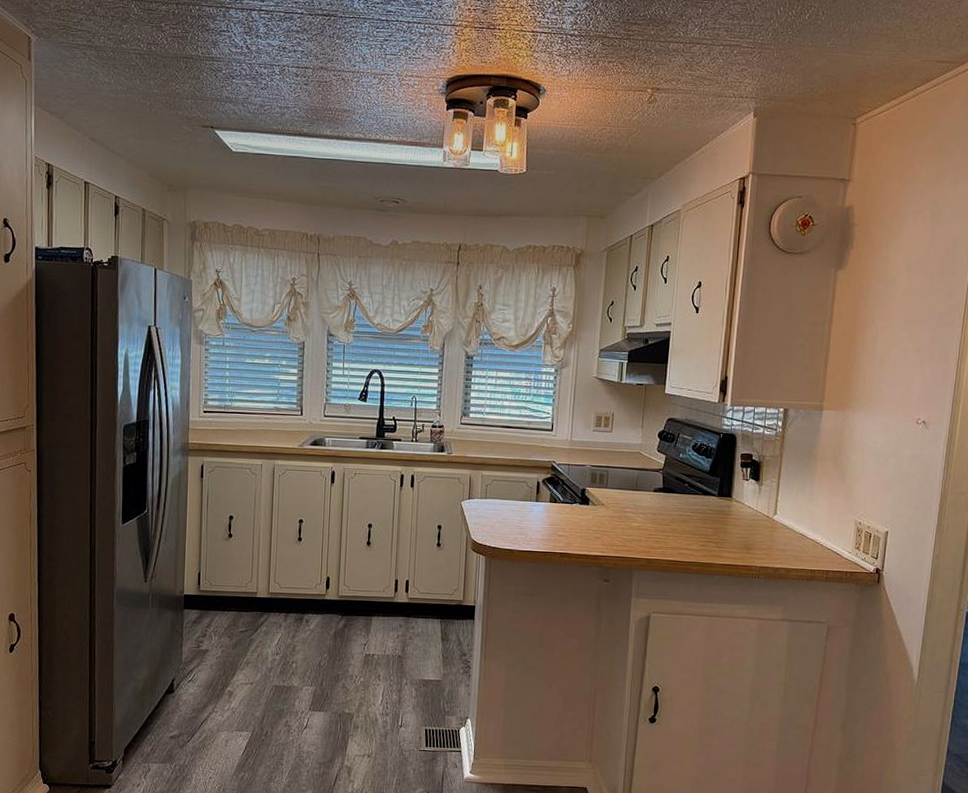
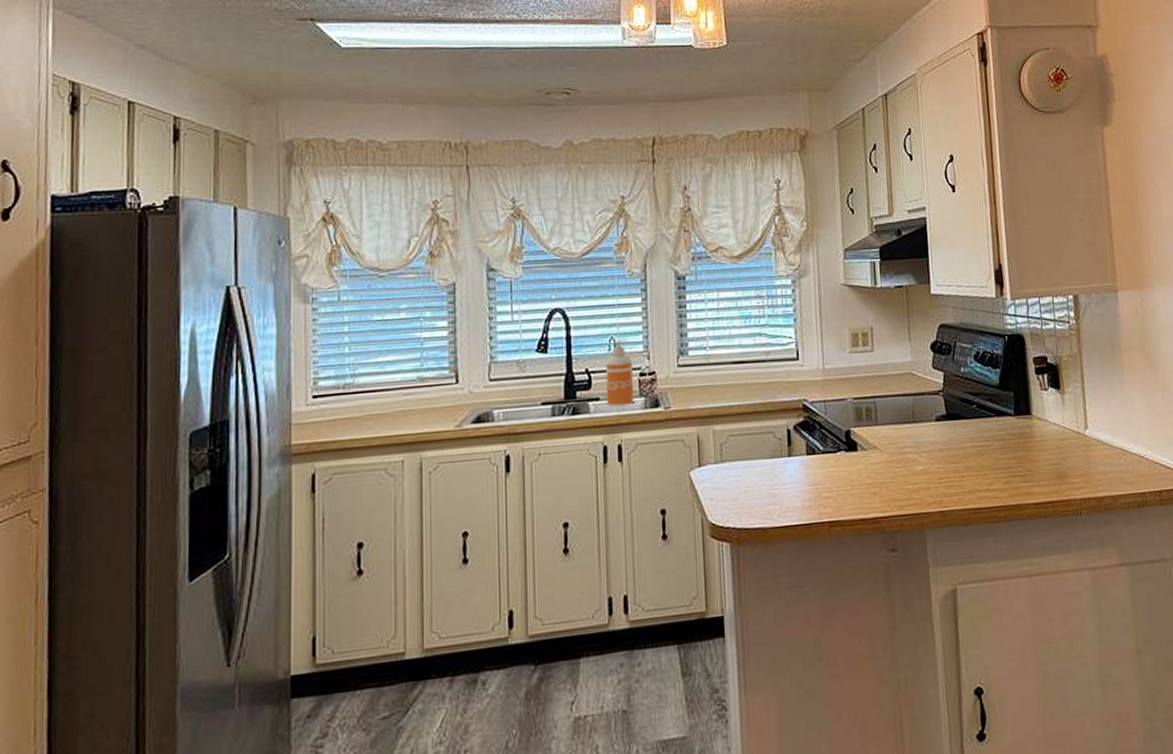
soap dispenser: none [406,399,428,448] -> present [605,340,634,407]

